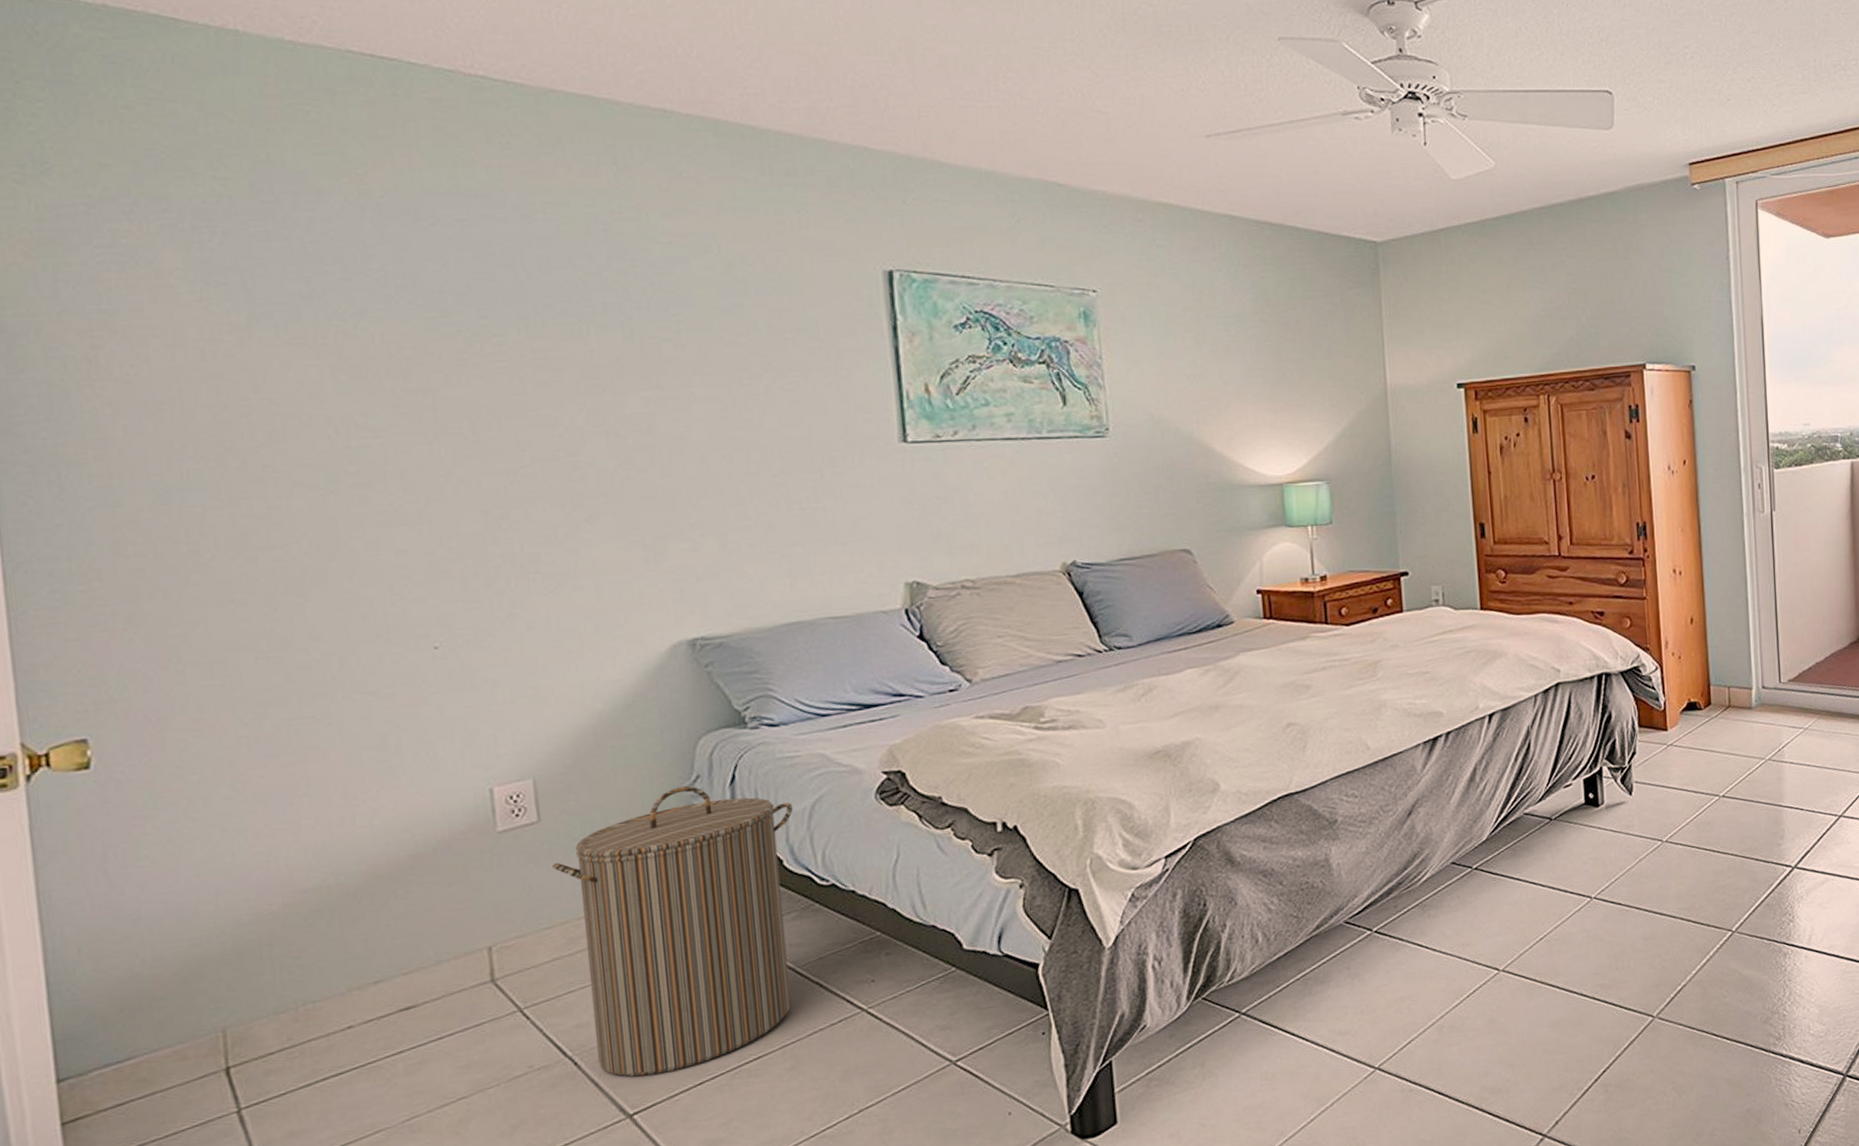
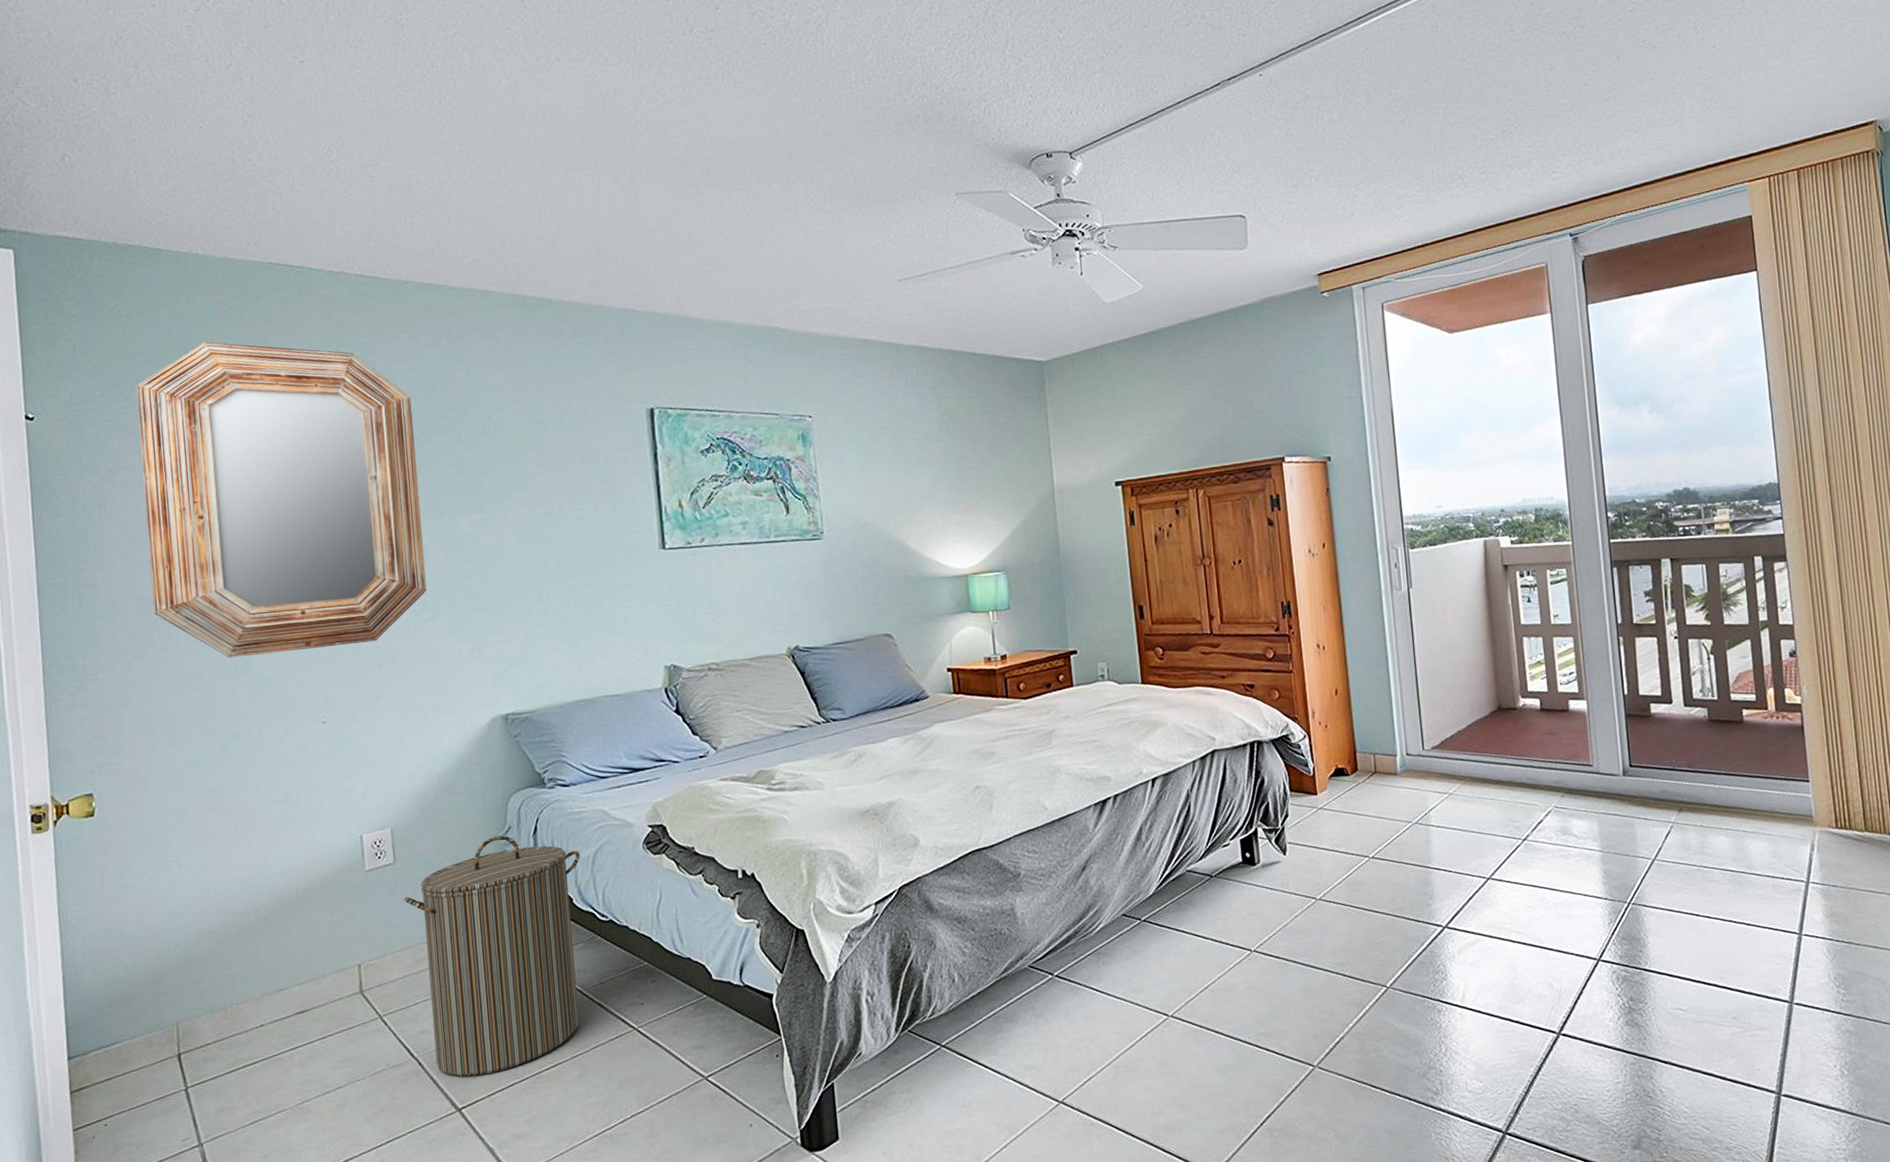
home mirror: none [143,149,582,565] -> present [136,342,427,658]

